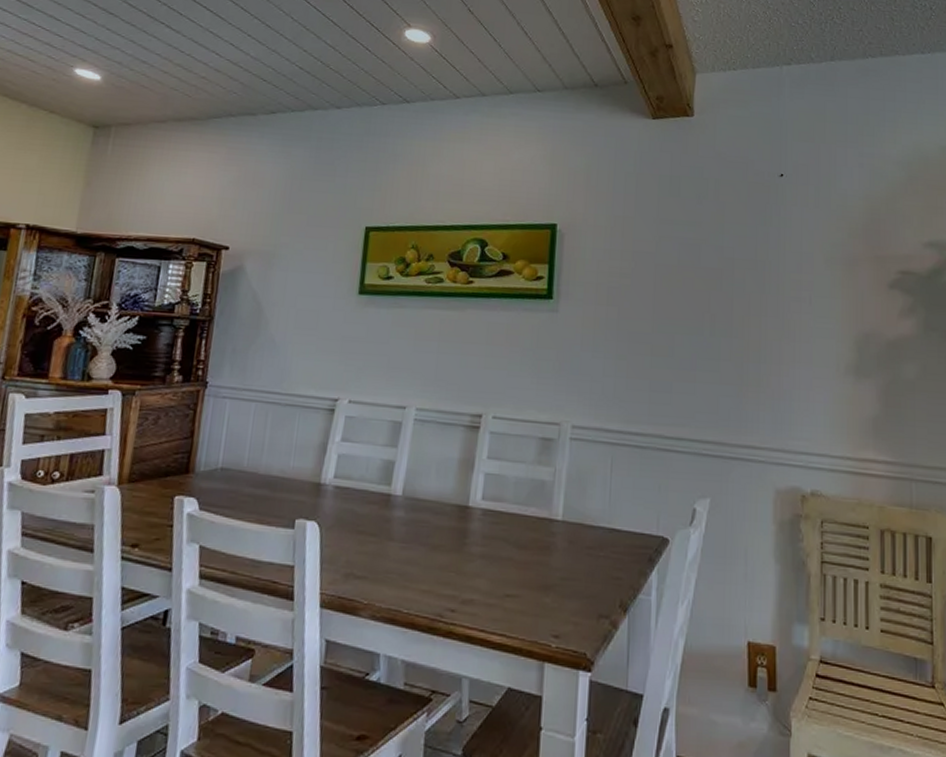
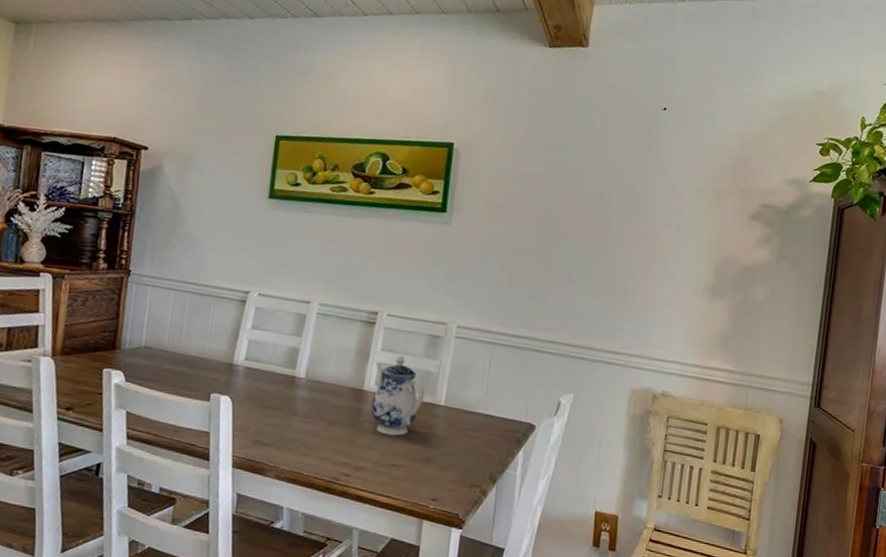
teapot: none [478,463,539,560] -> present [371,355,425,436]

